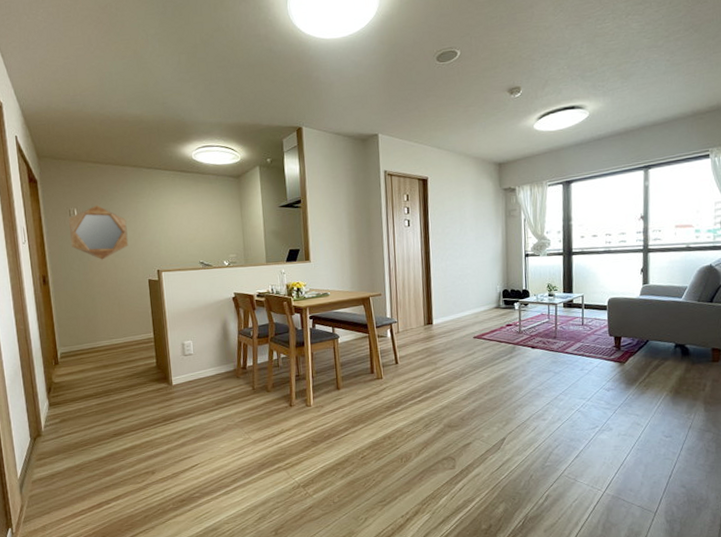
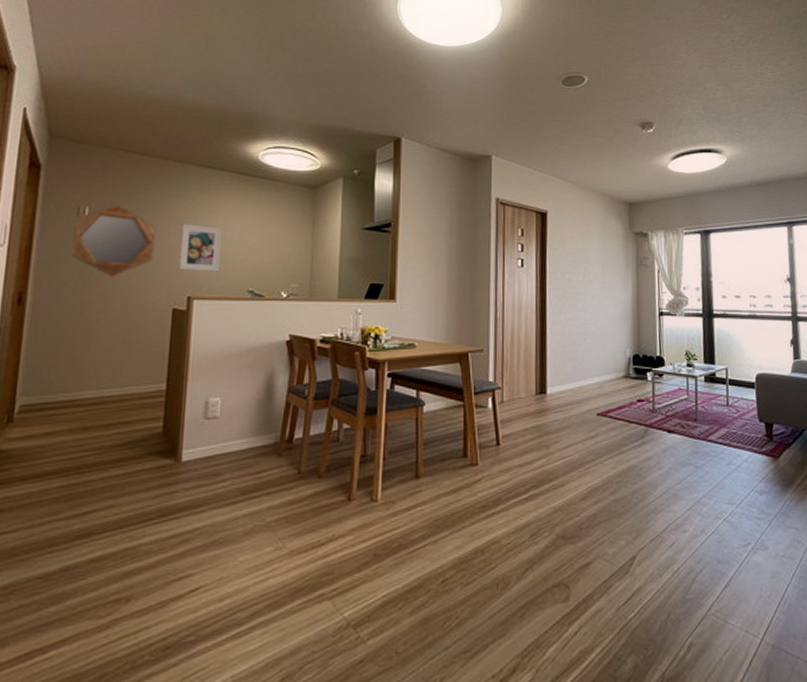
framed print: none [144,215,177,251] -> present [179,224,223,272]

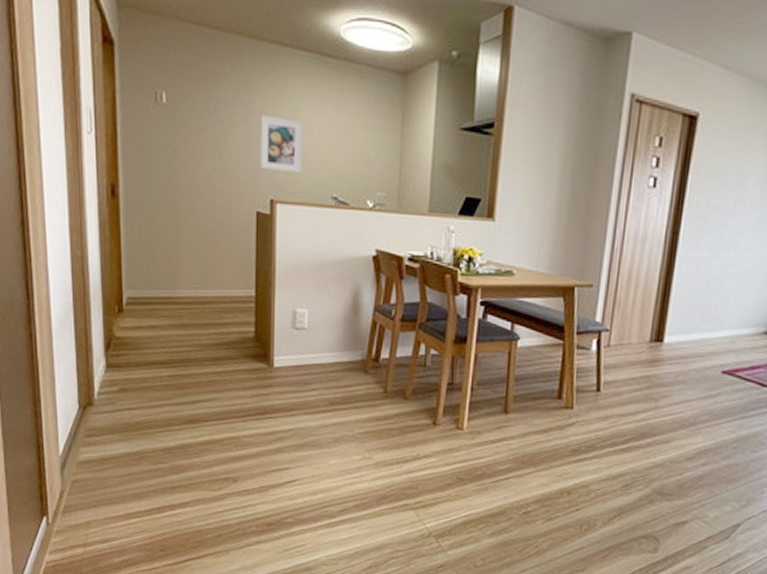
home mirror: present [69,204,156,277] -> none [152,89,234,173]

